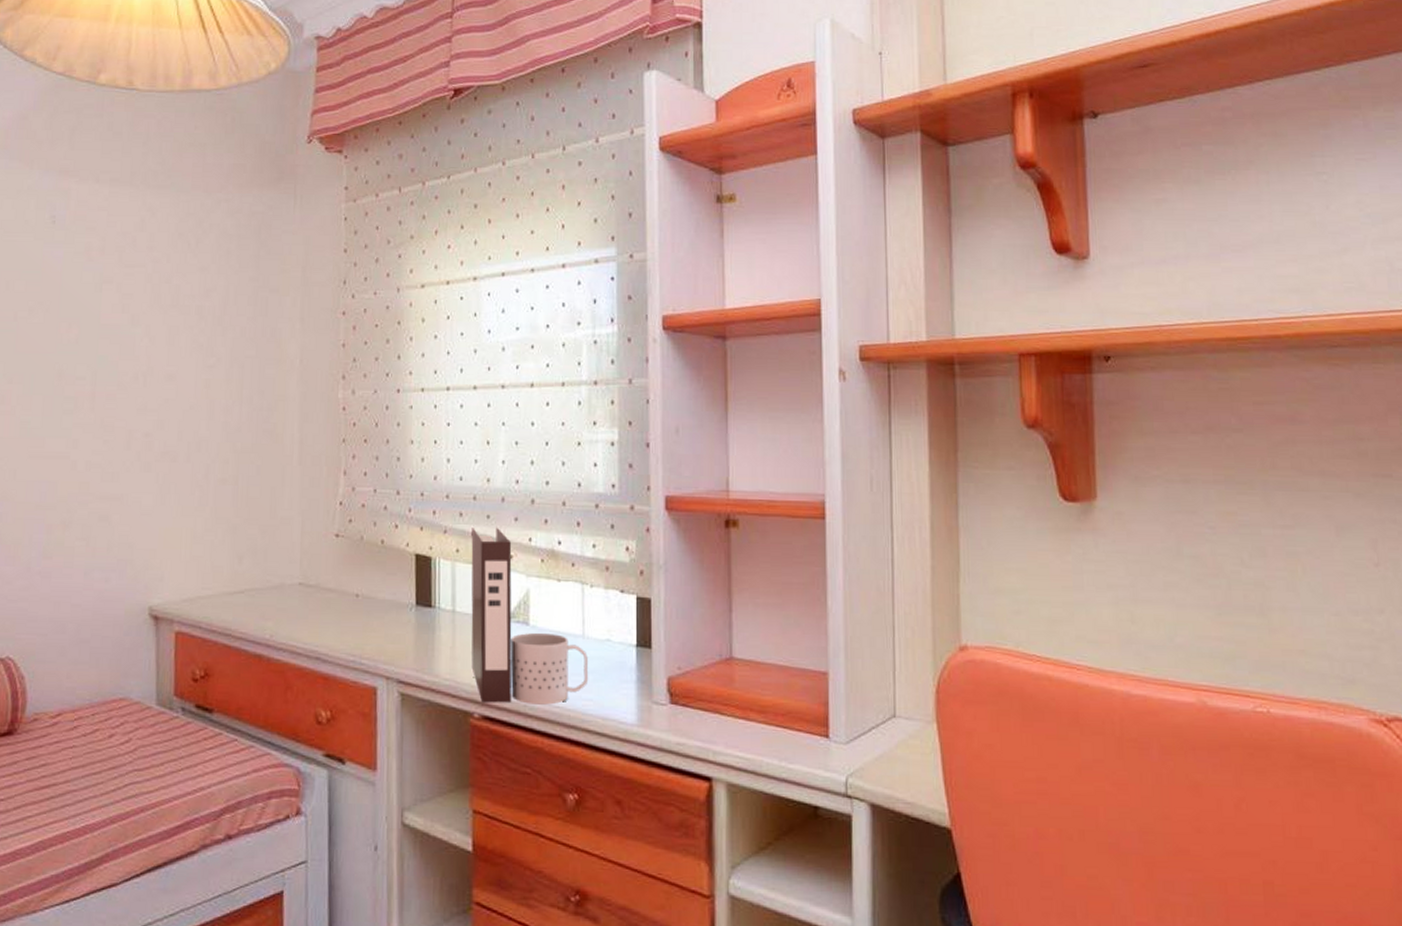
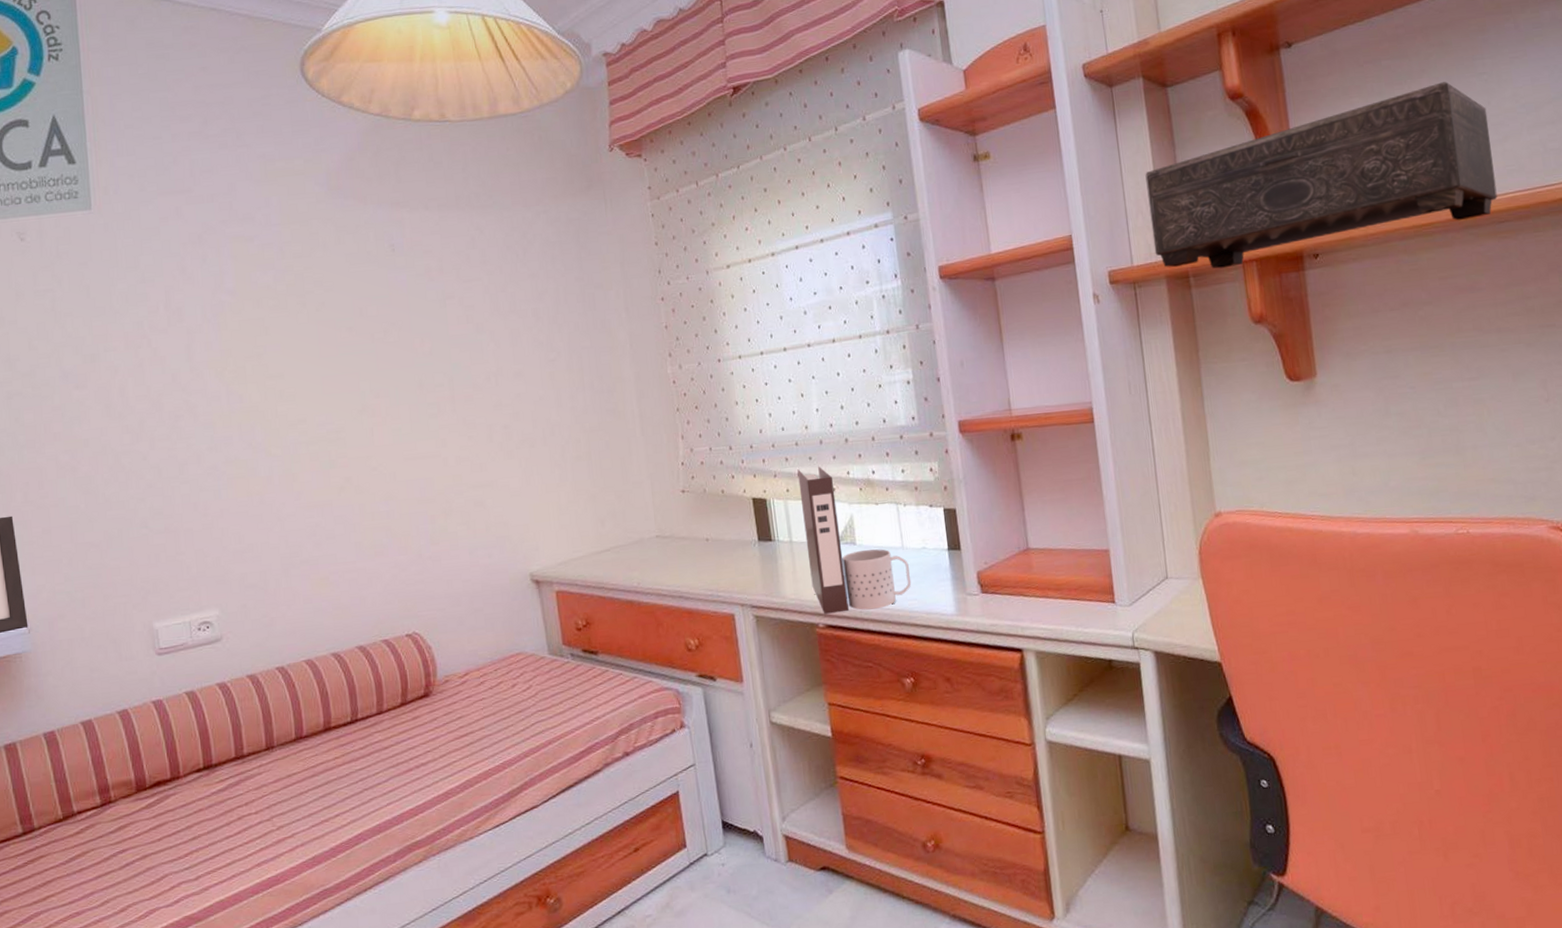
decorative box: none [913,177,1331,359] -> present [1145,82,1498,269]

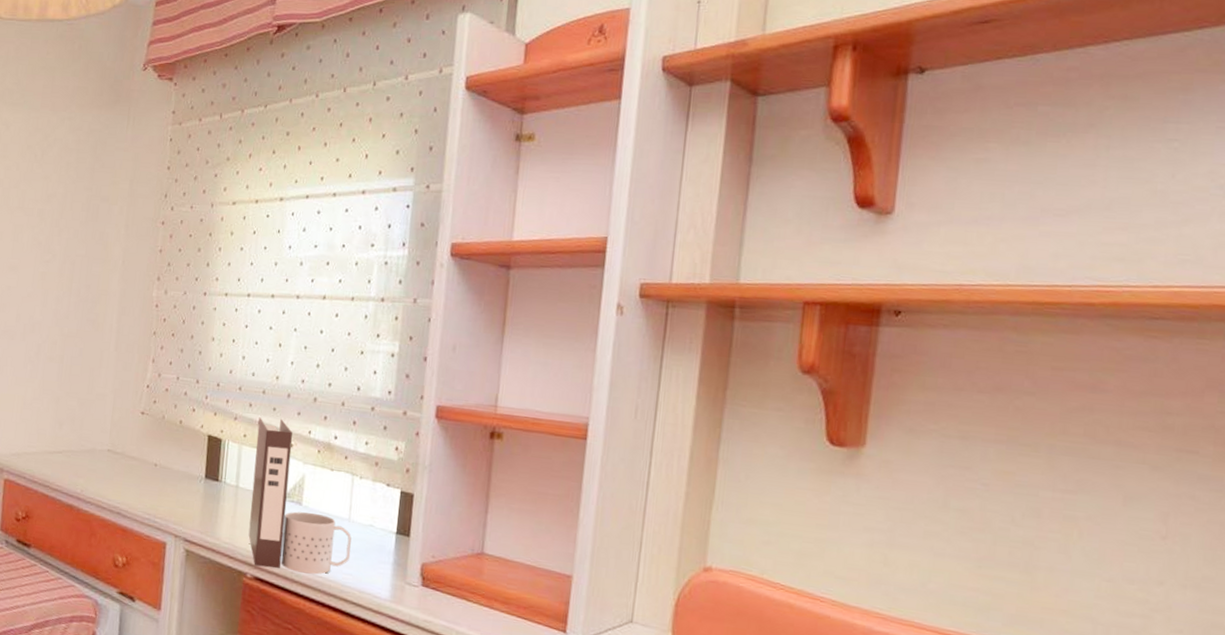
decorative box: present [1145,82,1498,269] -> none [700,142,1168,308]

